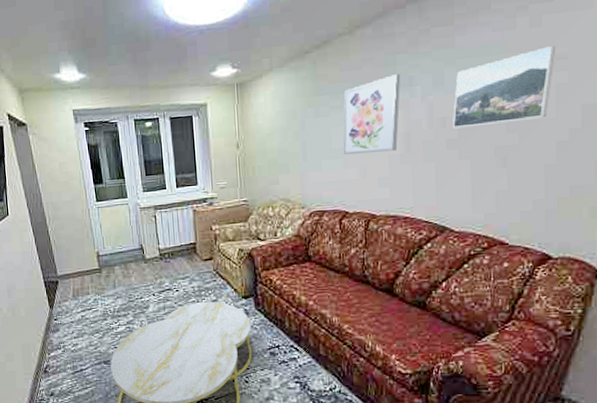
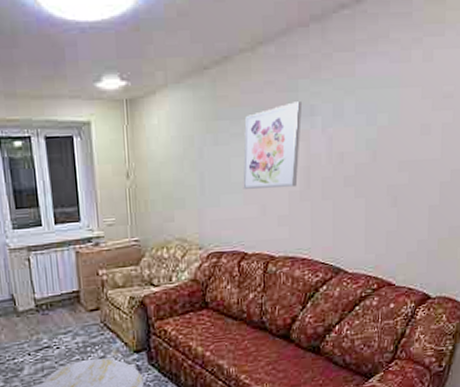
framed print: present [453,46,555,129] -> none [351,83,443,165]

